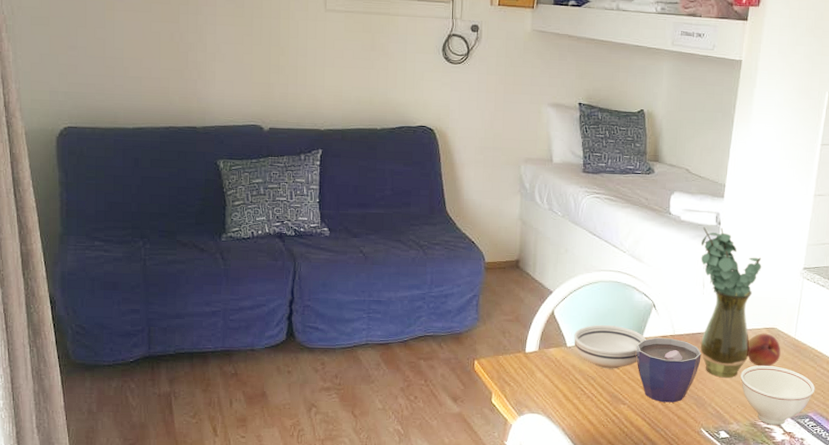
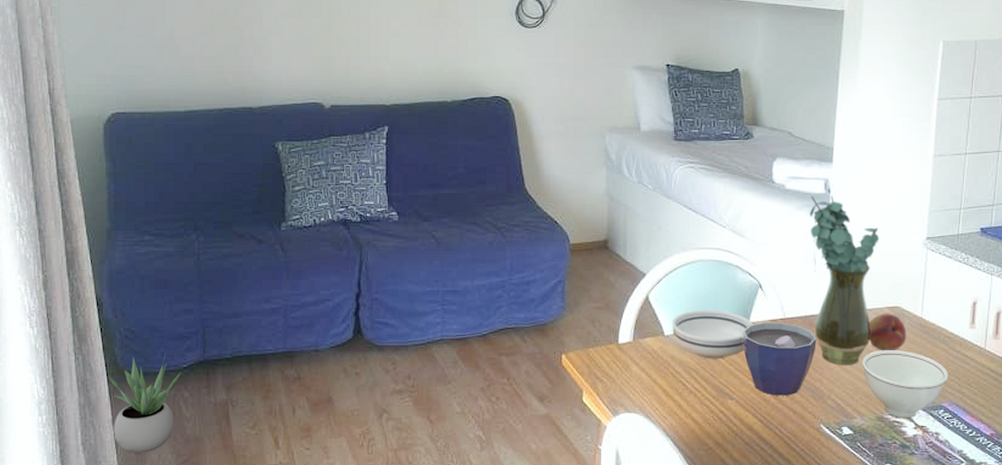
potted plant: none [60,349,129,437] -> present [108,354,182,453]

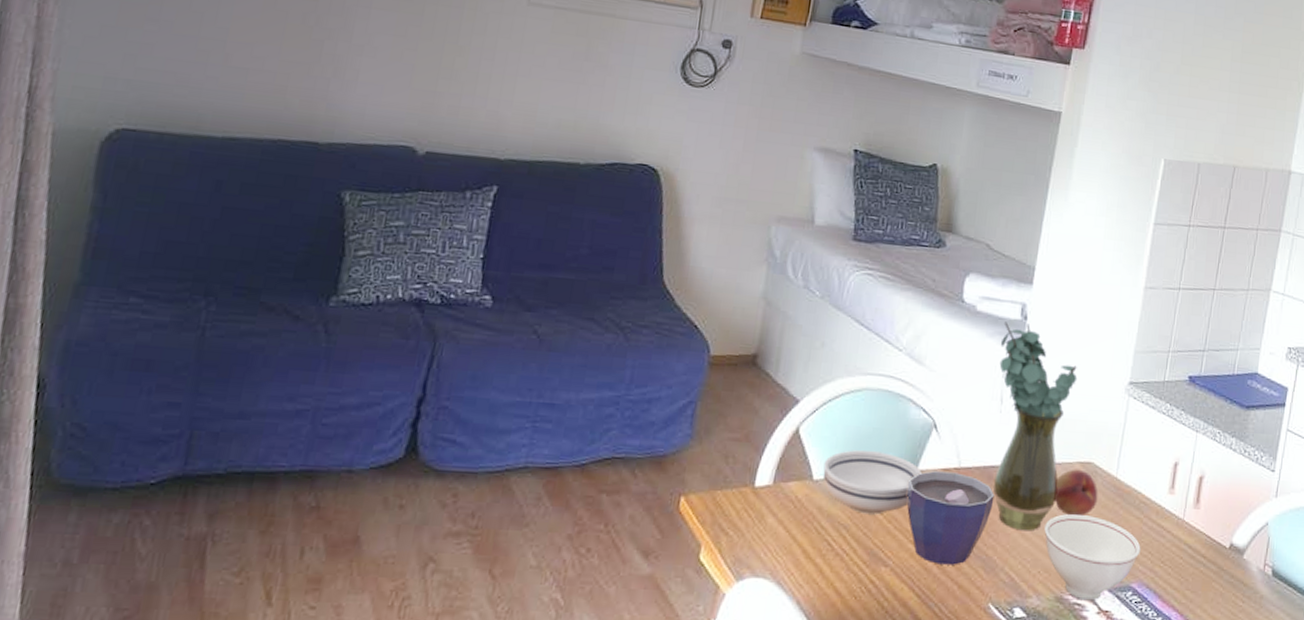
potted plant: present [108,354,182,453] -> none [22,462,147,604]

